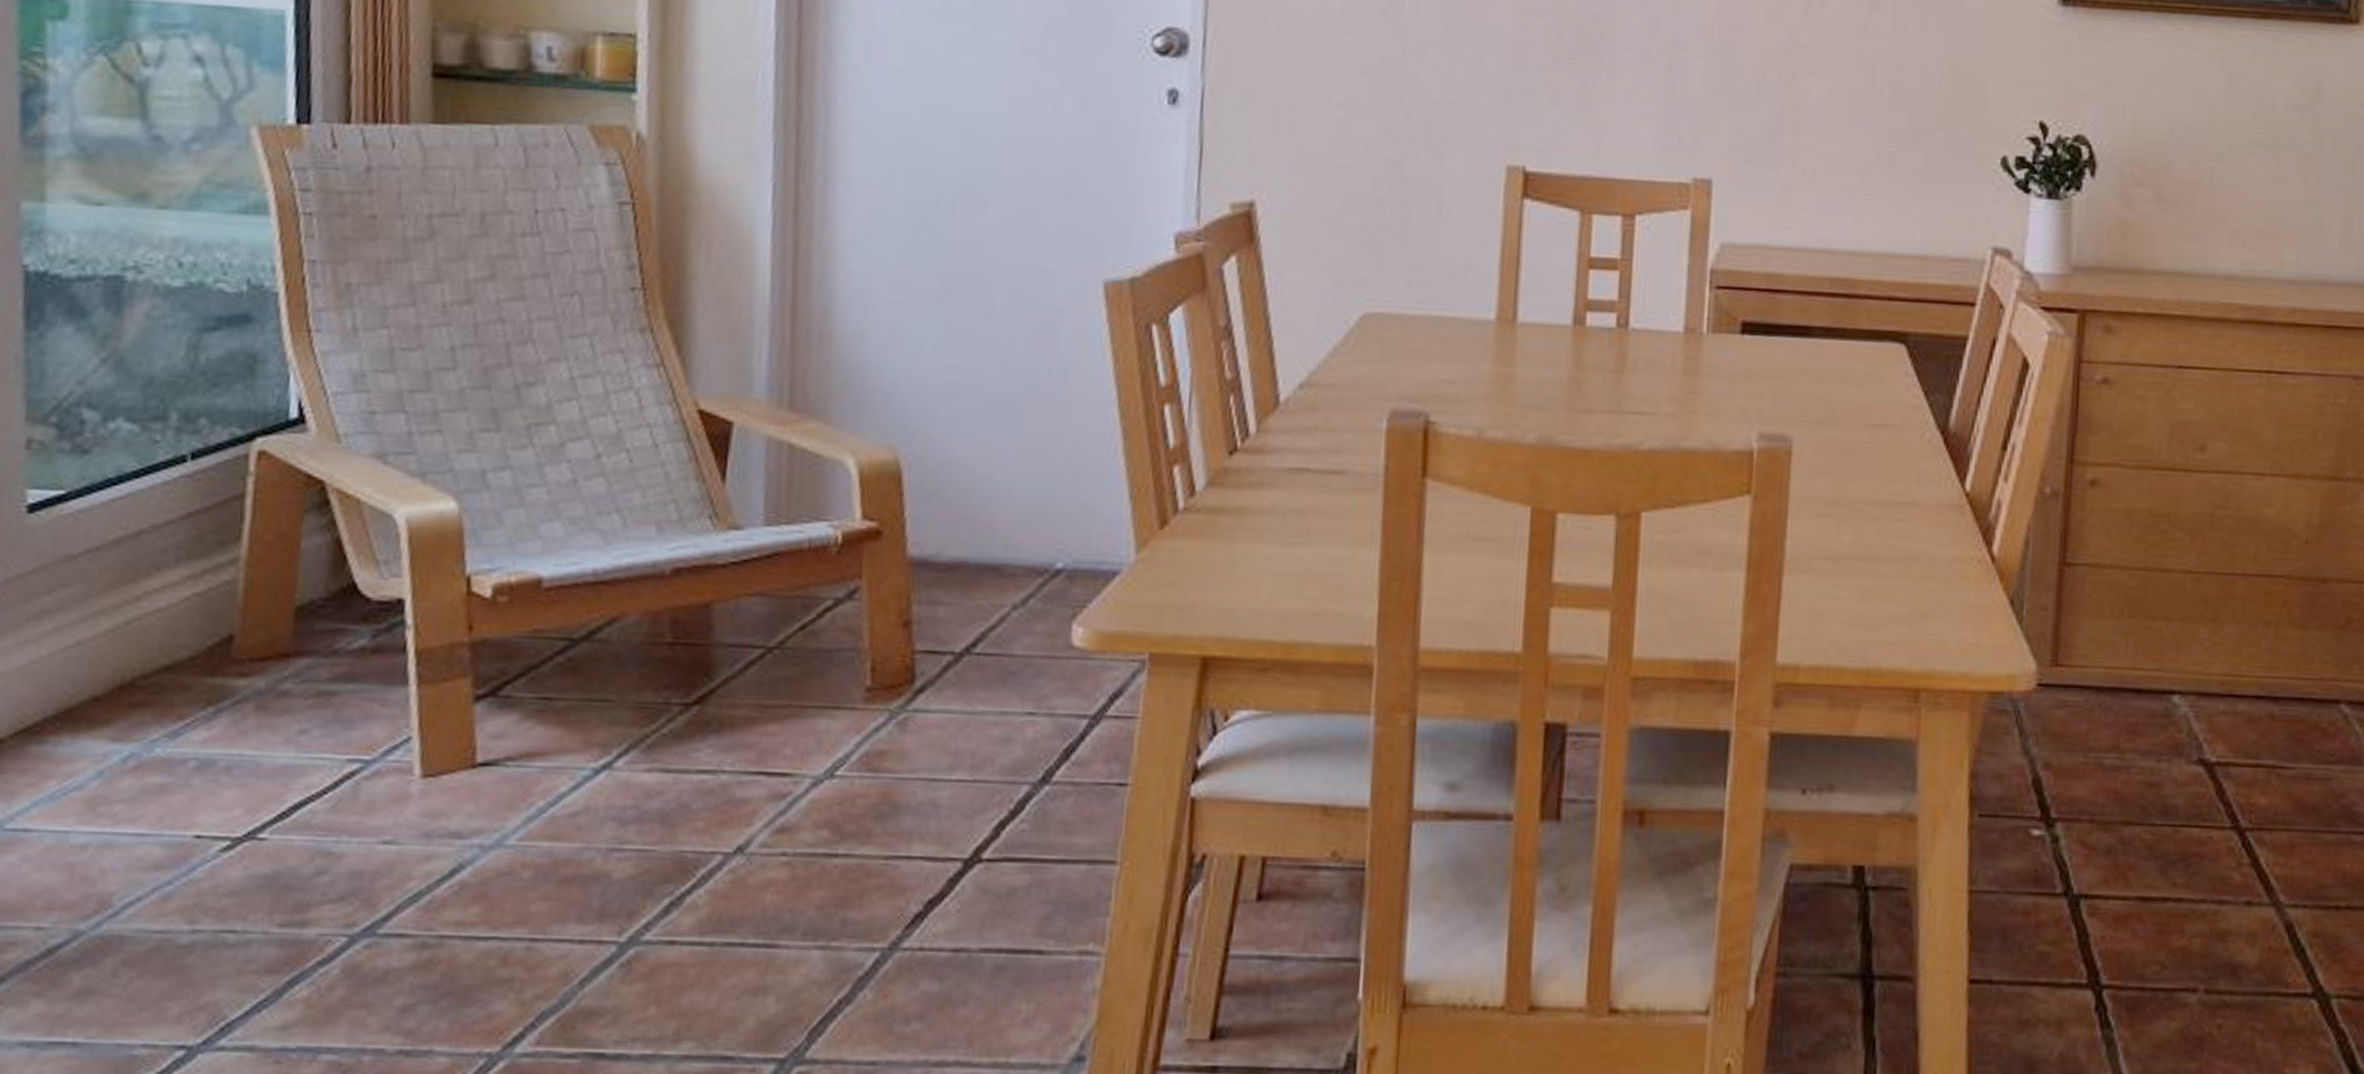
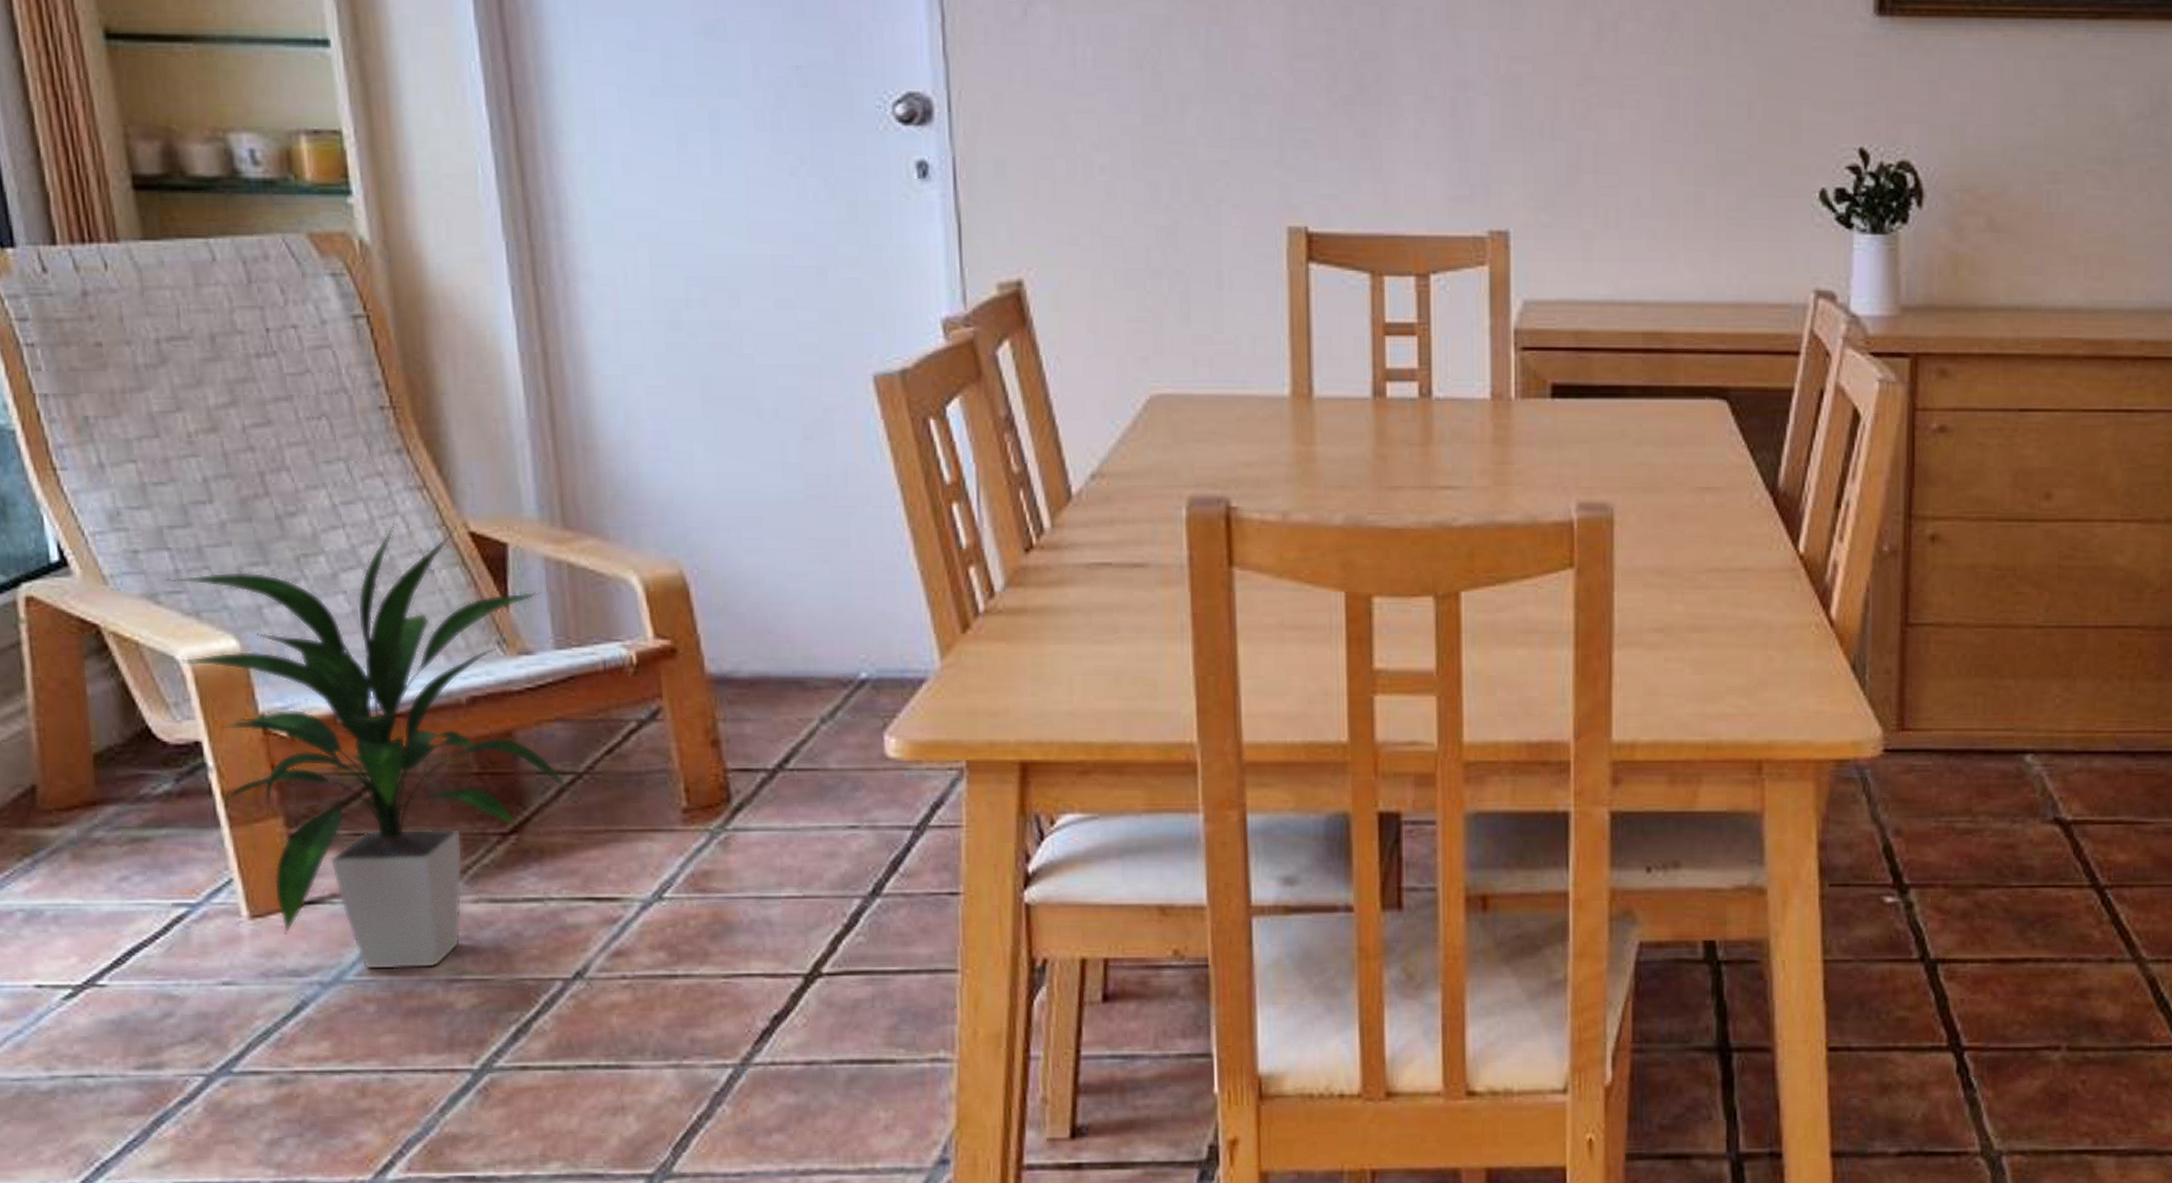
indoor plant: none [386,395,764,836] -> present [166,521,577,970]

